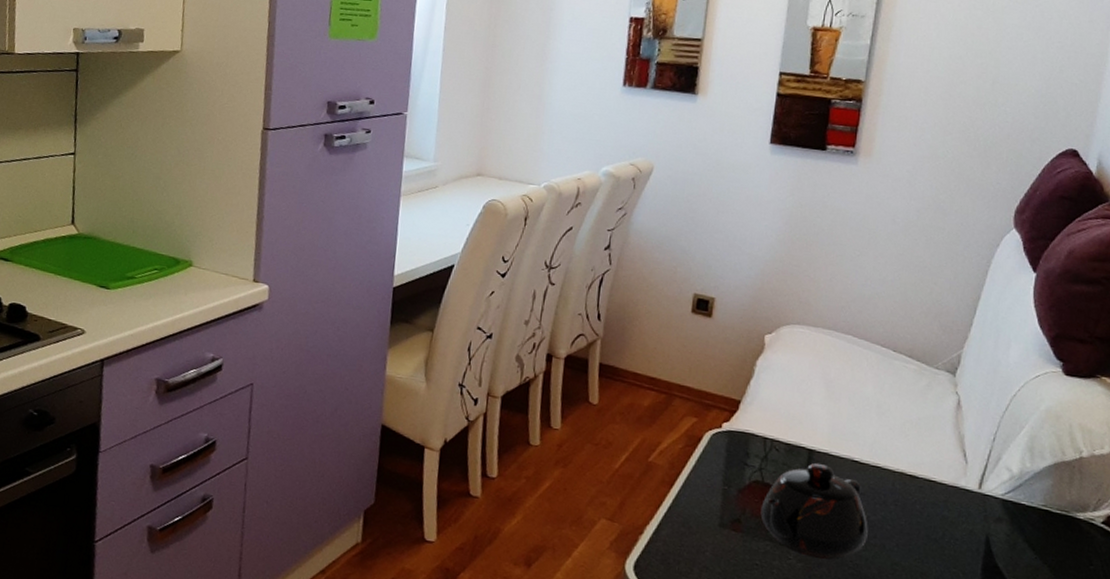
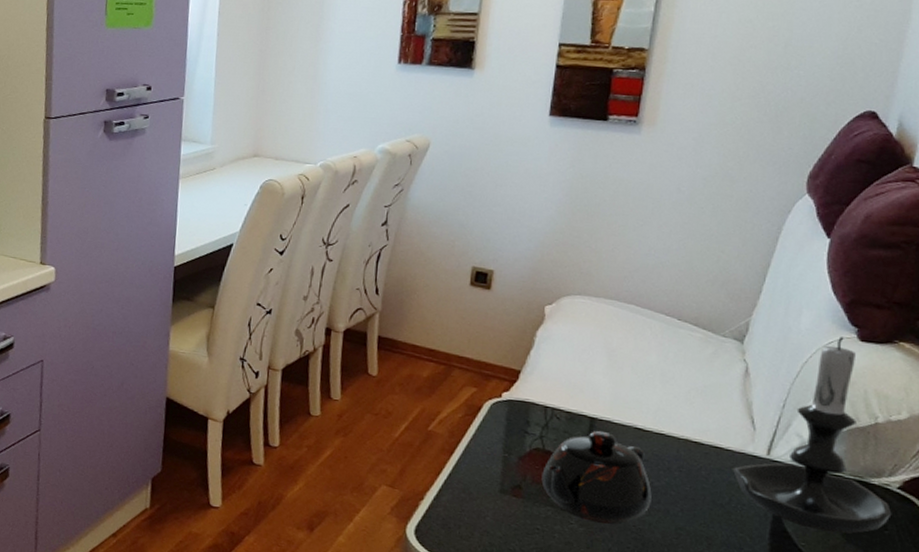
candle holder: none [945,370,1097,570] -> present [732,336,892,535]

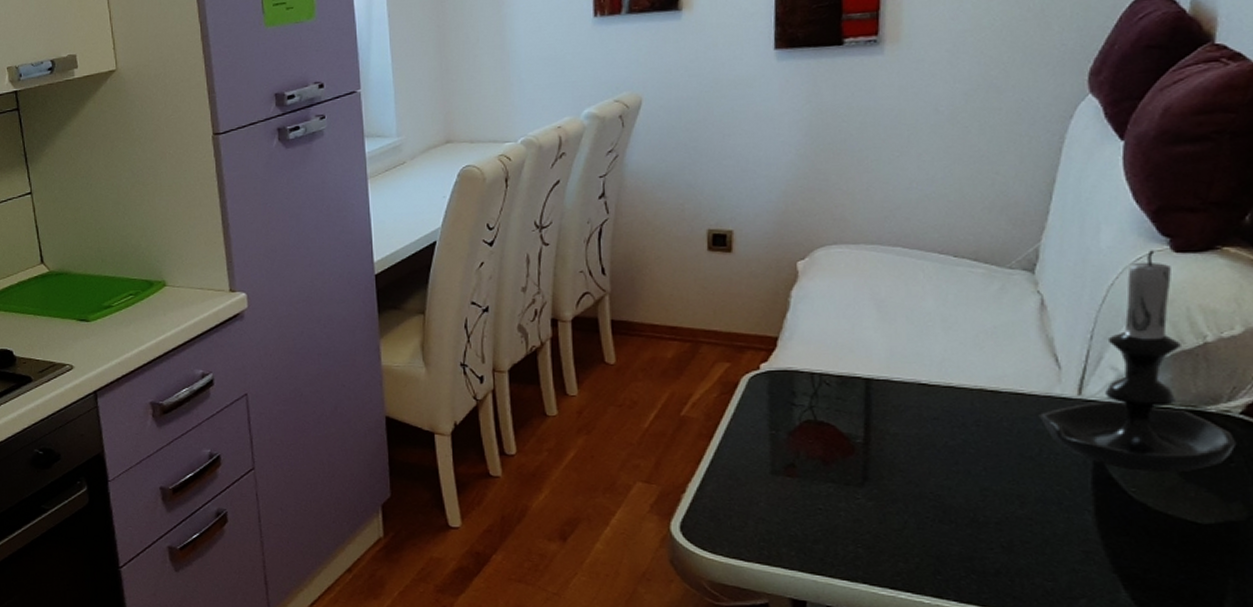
teapot: present [541,430,652,525] -> none [817,391,948,494]

